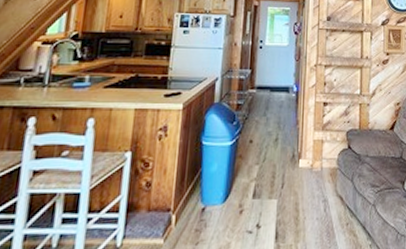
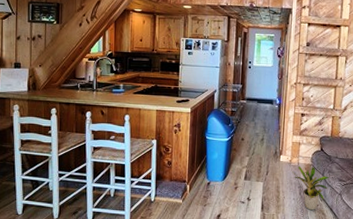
potted plant: none [313,171,360,233] -> present [291,166,330,211]

